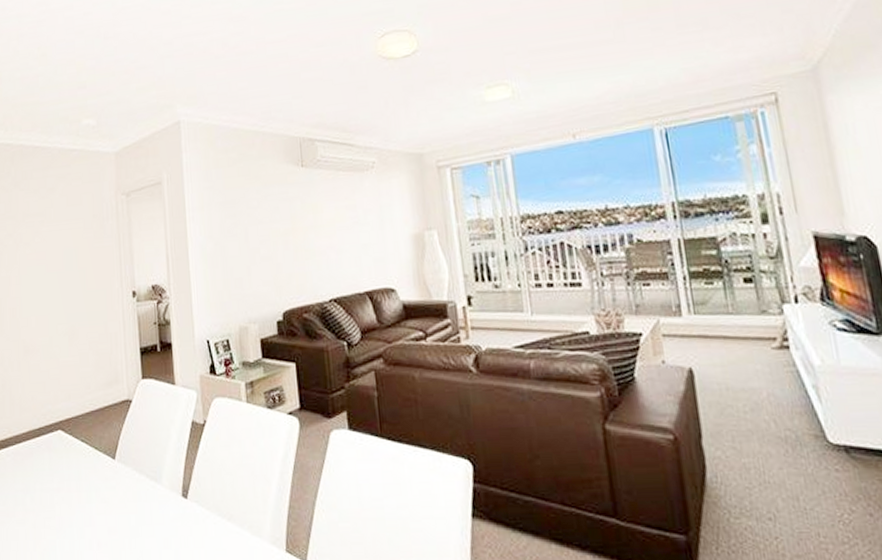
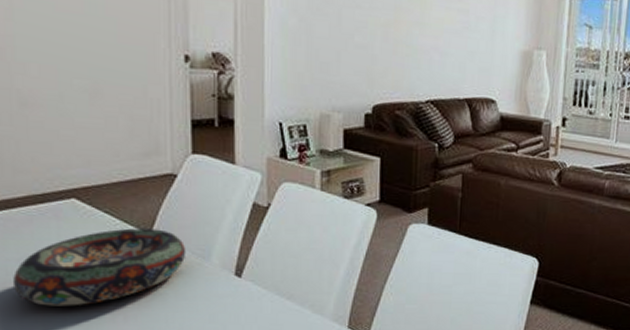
decorative bowl: none [20,454,143,534] -> present [13,228,186,306]

